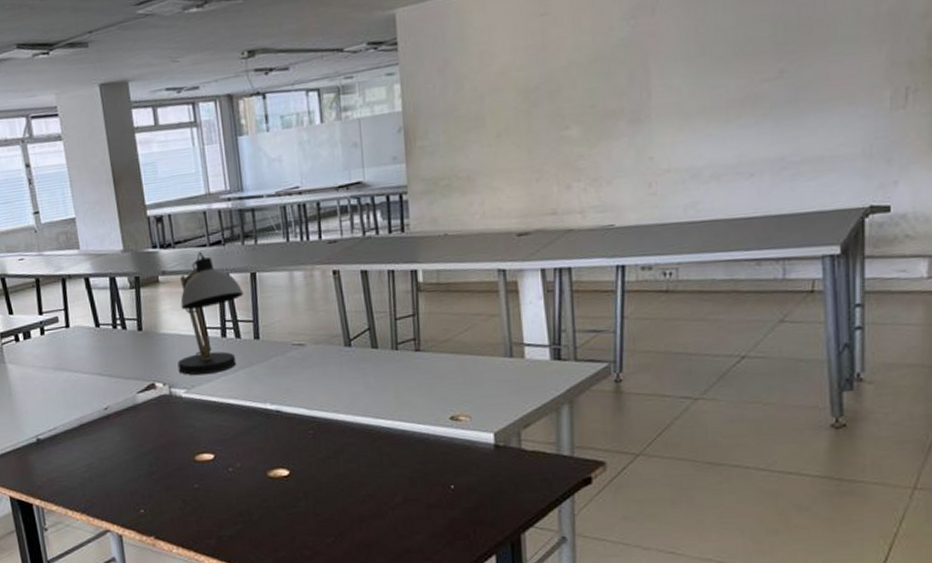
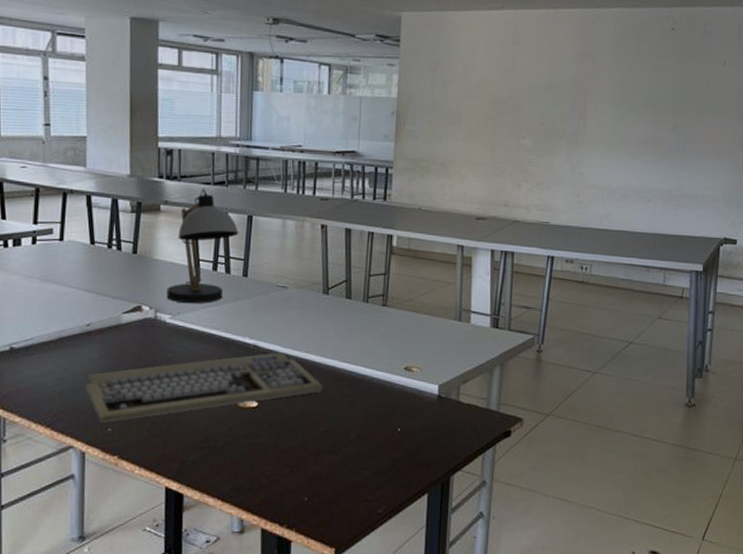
keyboard: none [112,415,359,505] -> present [85,352,323,423]

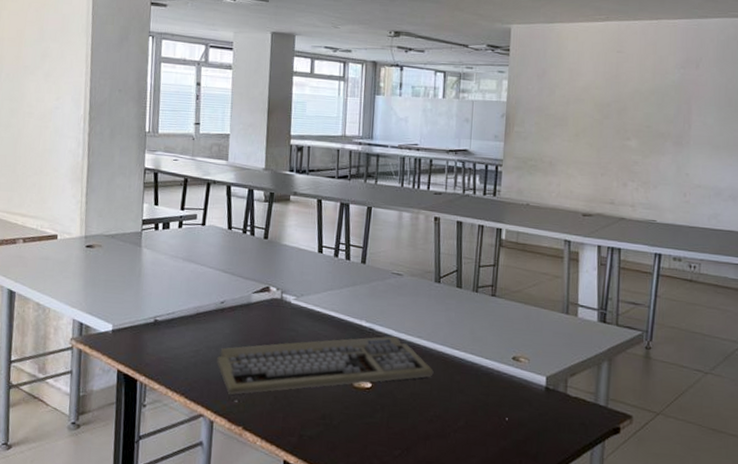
desk lamp: present [166,188,239,304] -> none [292,181,359,287]

